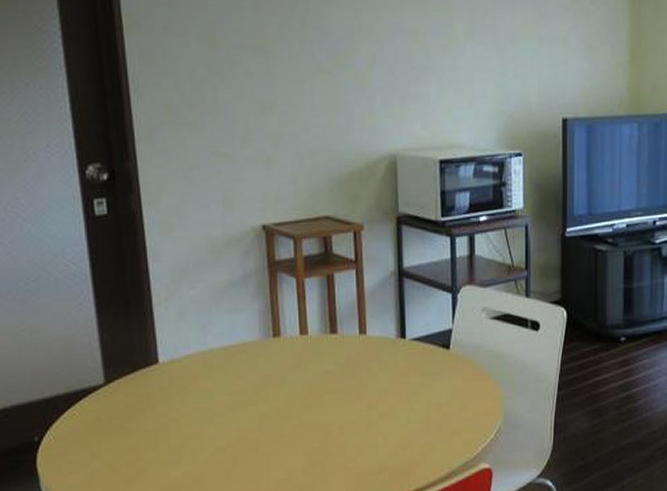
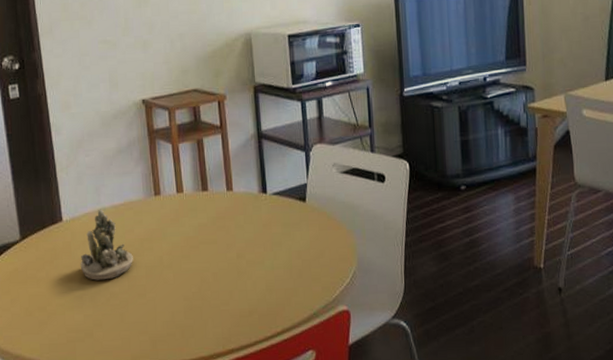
succulent planter: none [179,350,245,433] -> present [80,209,133,280]

